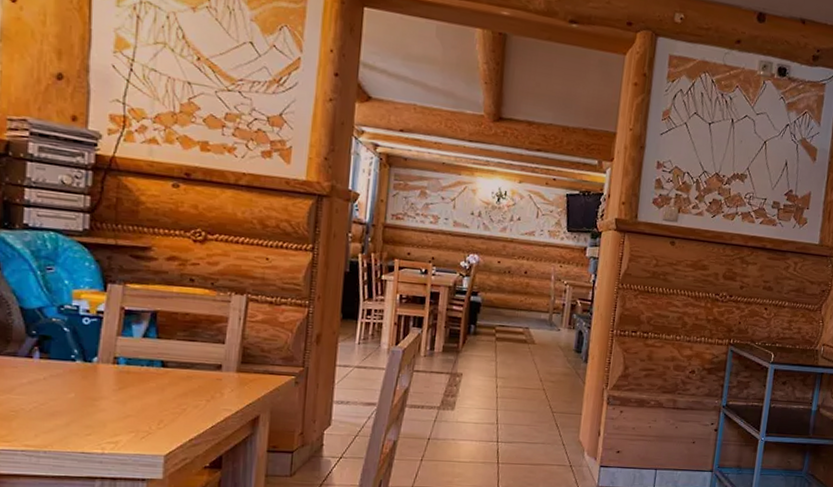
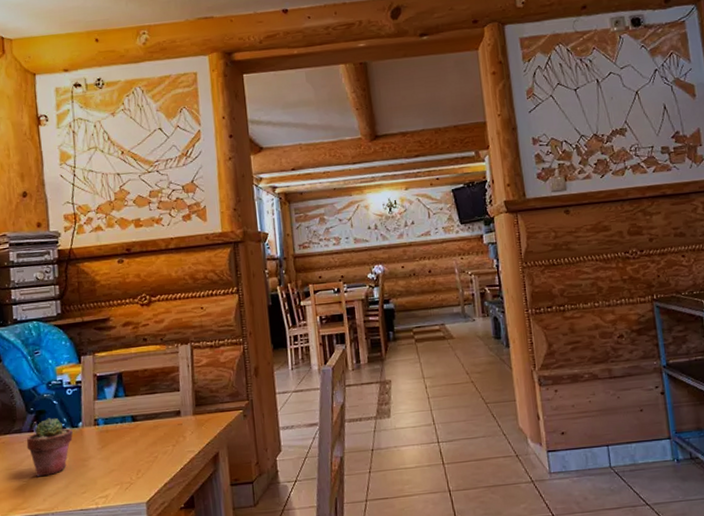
potted succulent: none [21,345,84,410] -> present [26,418,73,477]

